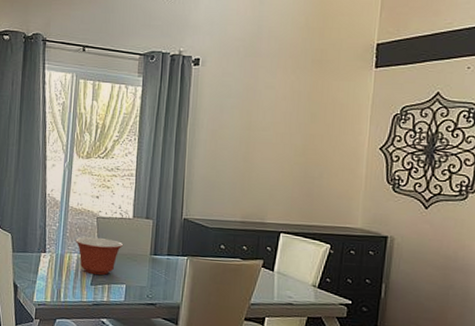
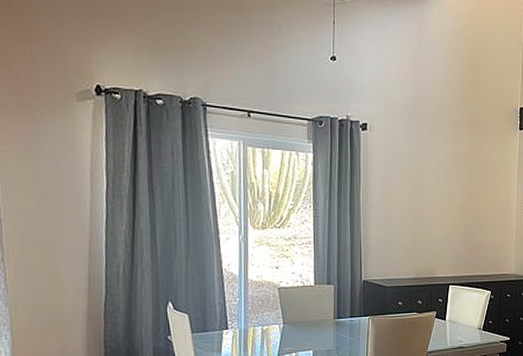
mixing bowl: present [75,237,123,276] -> none [258,308,307,345]

